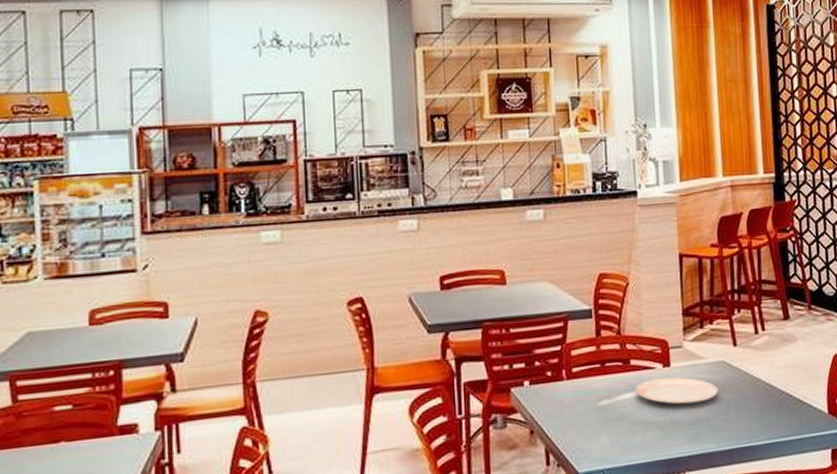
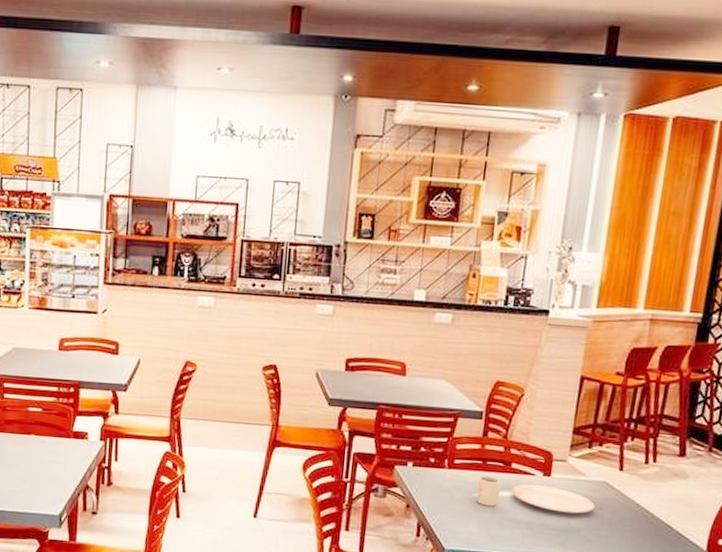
mug: none [599,379,624,414] -> present [476,476,500,507]

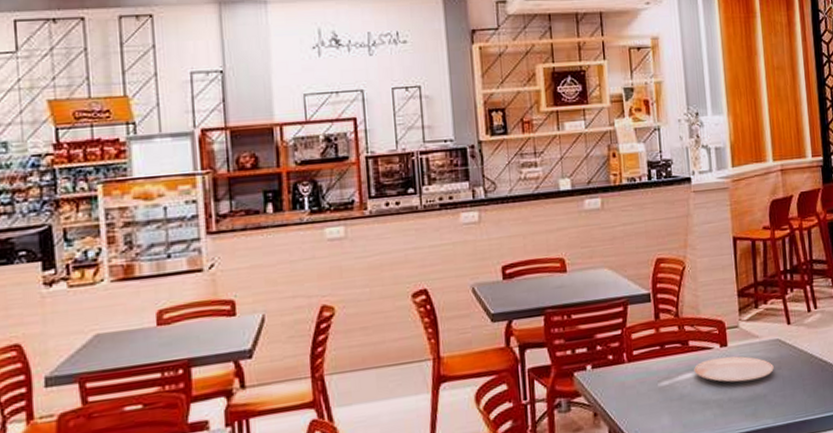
mug: present [476,476,500,507] -> none [660,360,684,394]

